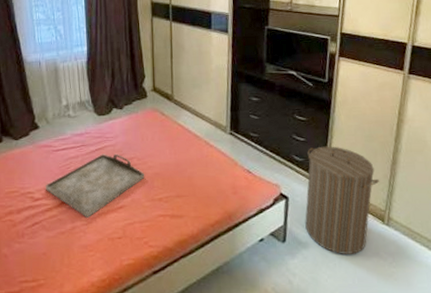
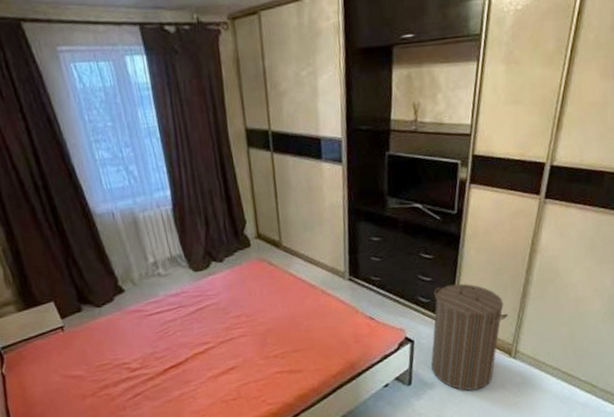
serving tray: present [45,153,145,218] -> none [141,312,256,383]

